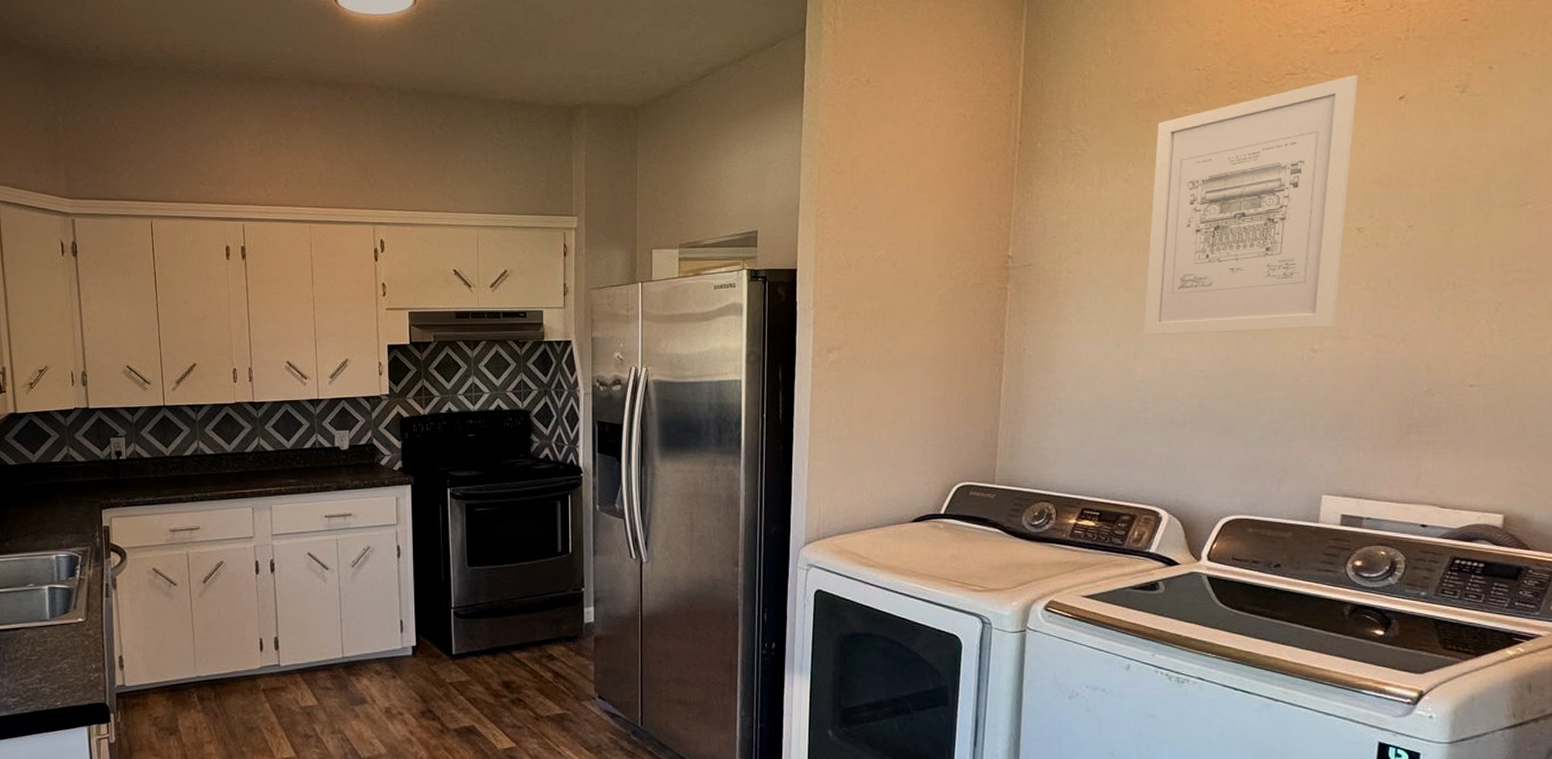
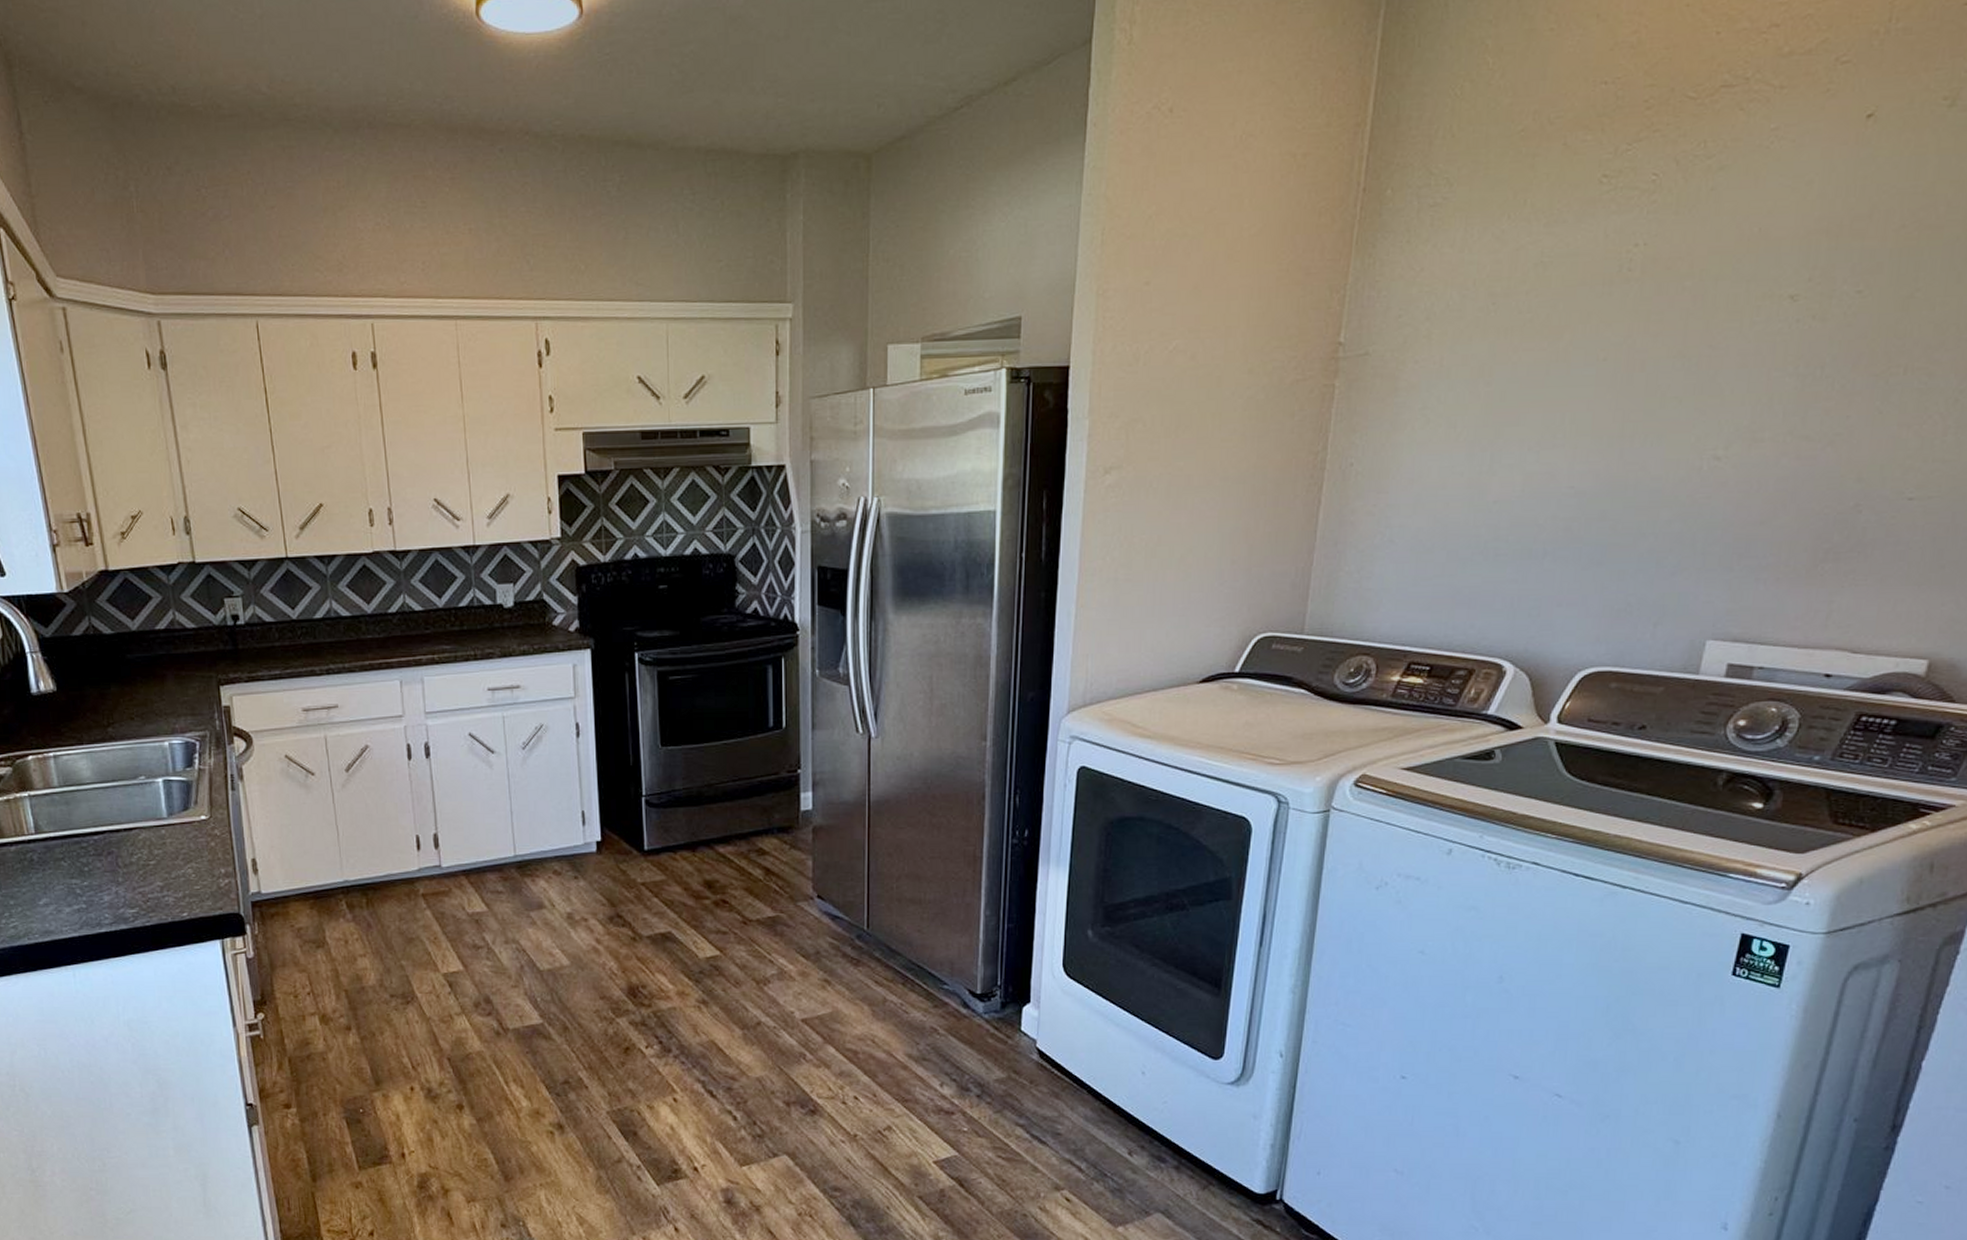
wall art: present [1143,74,1358,335] -> none [1503,84,1816,442]

